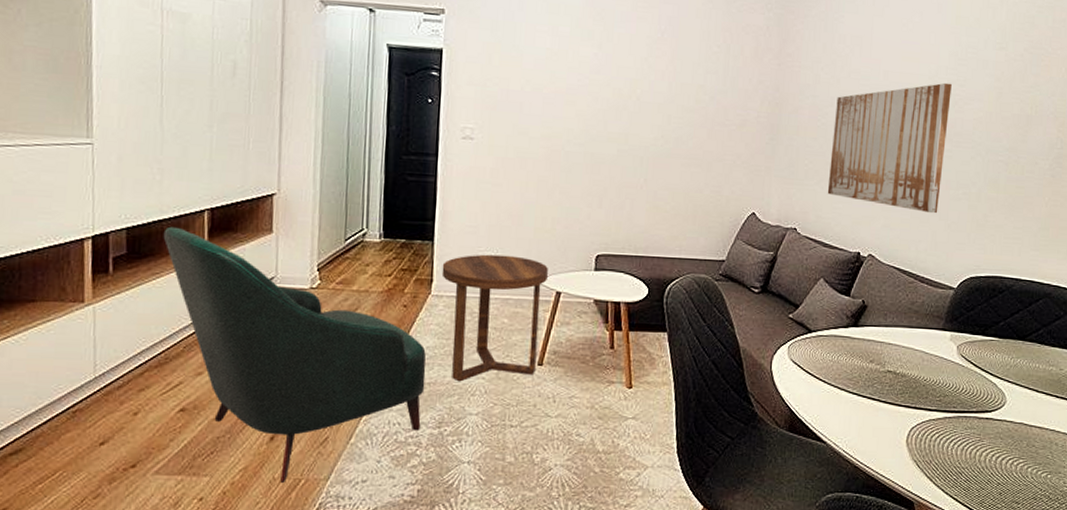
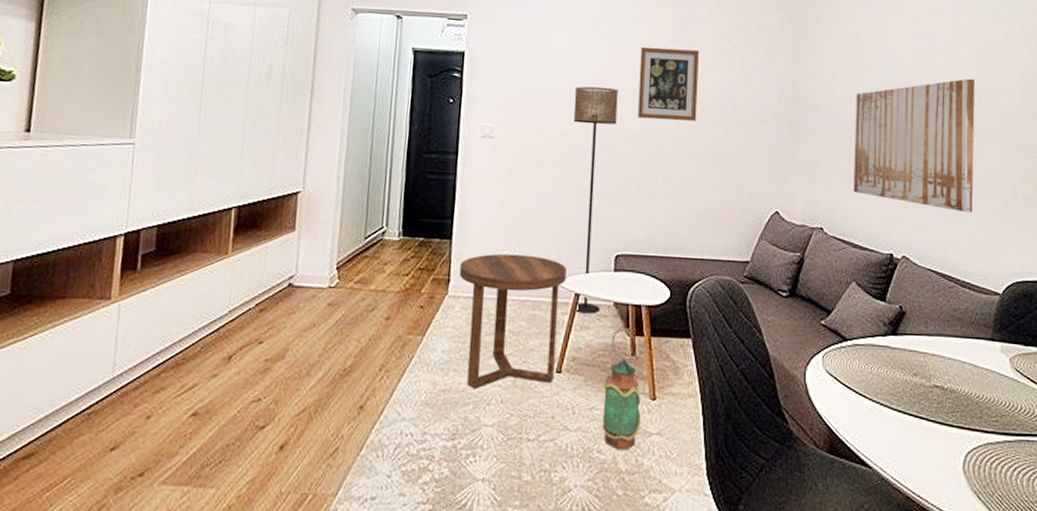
armchair: present [163,226,426,484] -> none [191,224,441,499]
floor lamp: none [555,87,602,311] -> present [573,86,618,314]
lantern: none [581,323,618,434] -> present [602,328,641,451]
wall art: none [620,46,684,124] -> present [637,47,699,121]

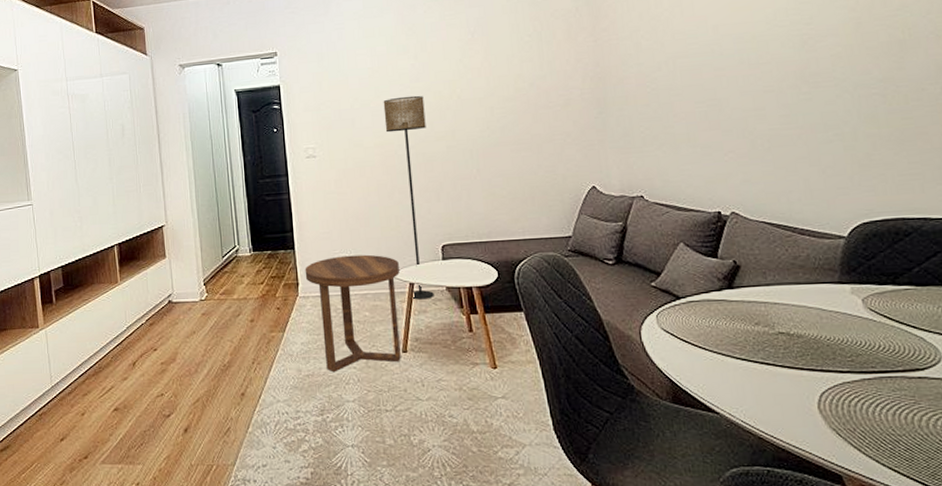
lantern: present [602,328,641,451] -> none [446,308,486,414]
wall art: present [637,47,699,121] -> none [439,47,503,119]
wall art: present [853,78,975,213] -> none [664,24,807,161]

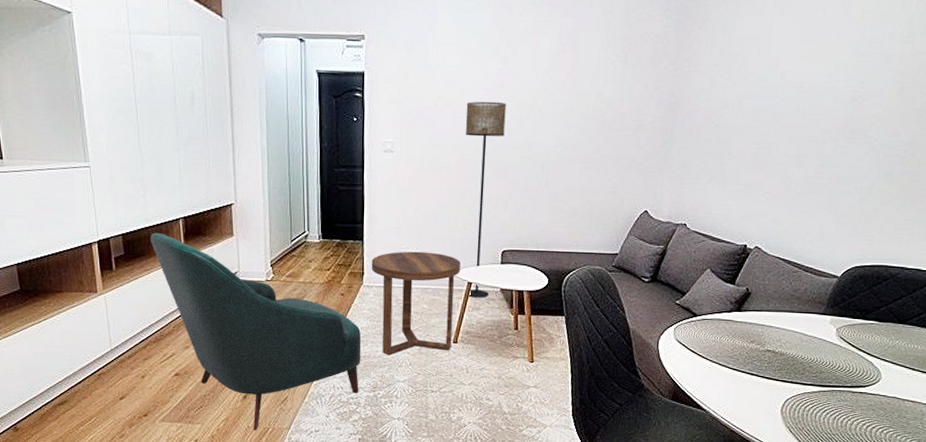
armchair: none [87,261,306,470] -> present [150,232,362,431]

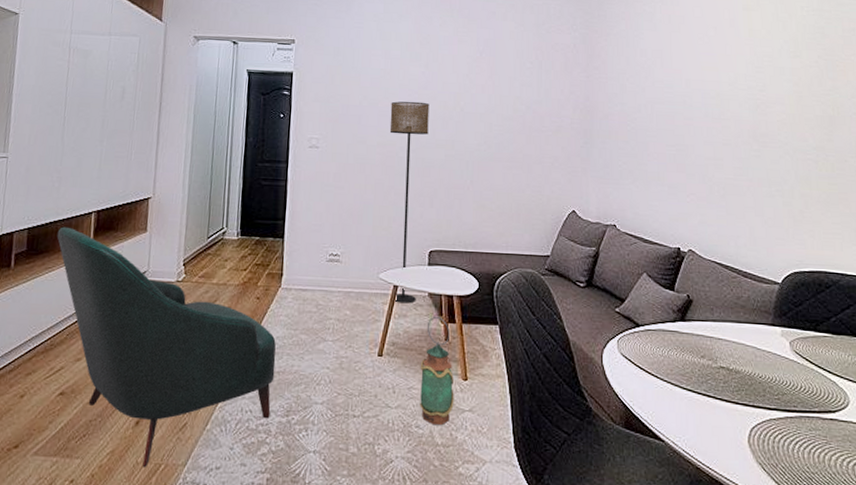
side table: present [371,251,460,356] -> none [290,250,386,371]
lantern: none [490,308,521,399] -> present [420,316,454,426]

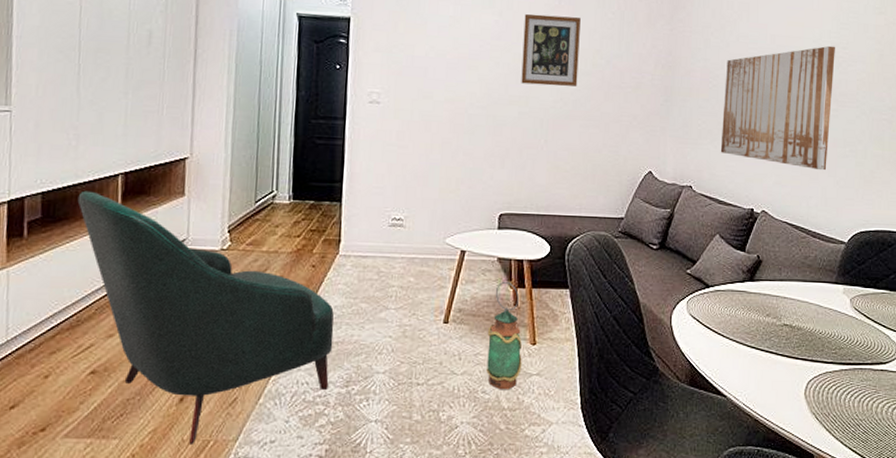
floor lamp: present [389,101,429,304] -> none [458,52,503,269]
wall art: none [447,65,501,131] -> present [521,14,581,87]
wall art: none [642,88,753,210] -> present [720,45,835,171]

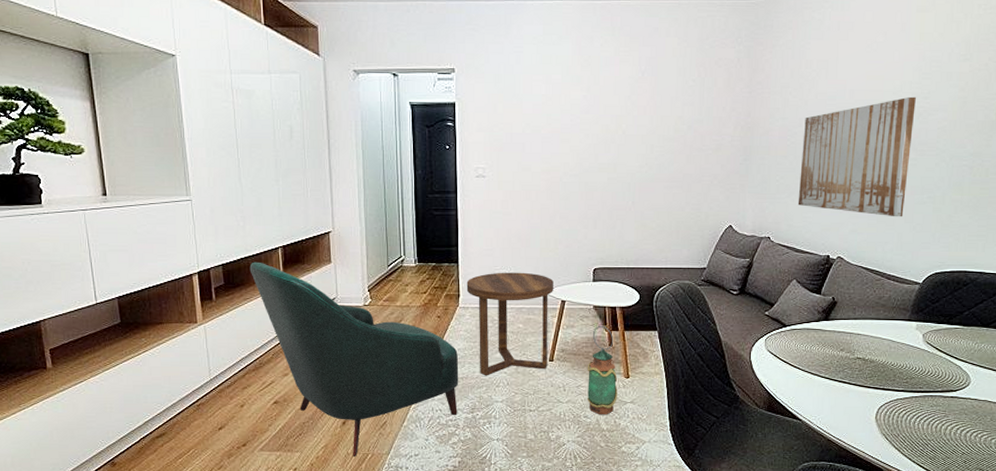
side table: none [349,214,453,341] -> present [466,272,553,376]
wall art: present [521,14,581,87] -> none [609,87,663,153]

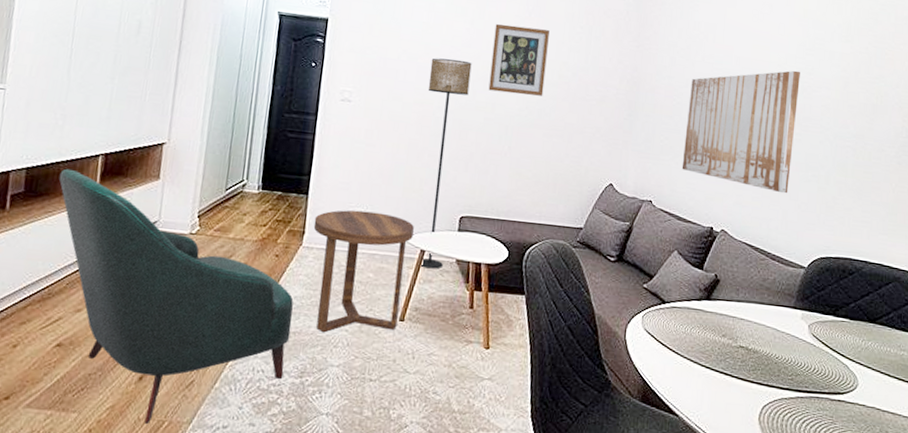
floor lamp: none [553,126,592,316] -> present [419,58,472,269]
lantern: present [587,325,618,415] -> none [439,283,476,393]
wall art: none [609,87,663,153] -> present [488,24,550,96]

